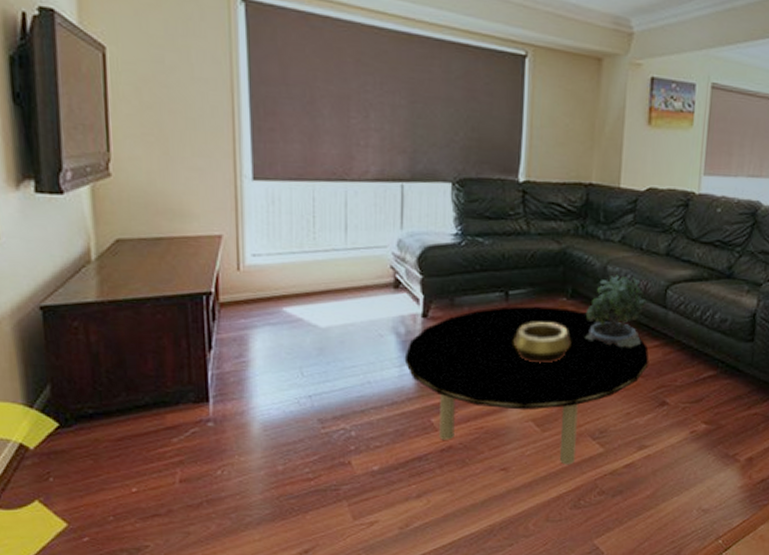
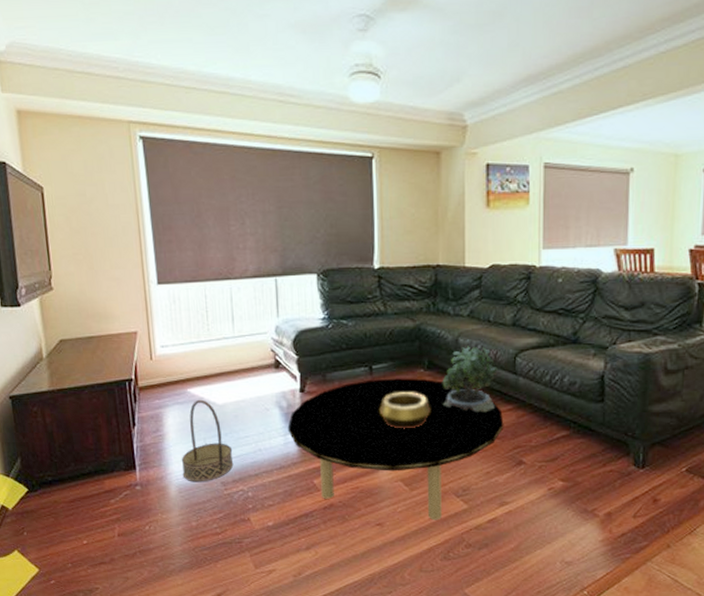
basket: none [269,320,335,419] -> present [181,399,234,482]

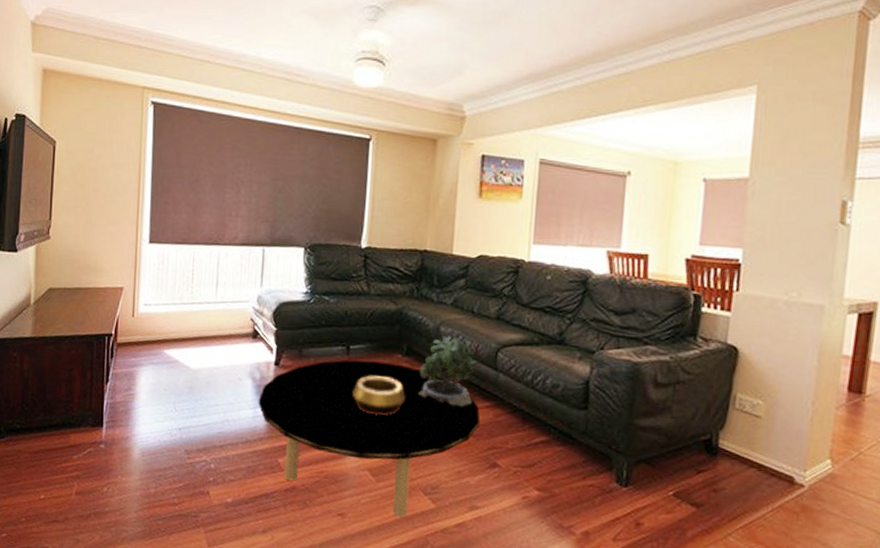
basket: present [181,399,234,482] -> none [147,361,201,448]

